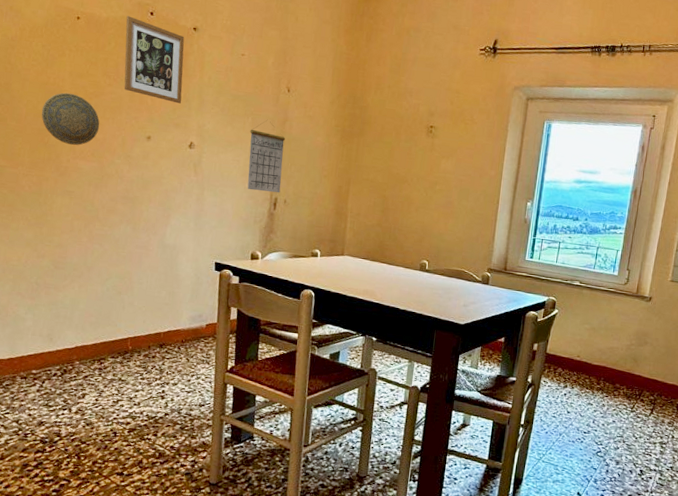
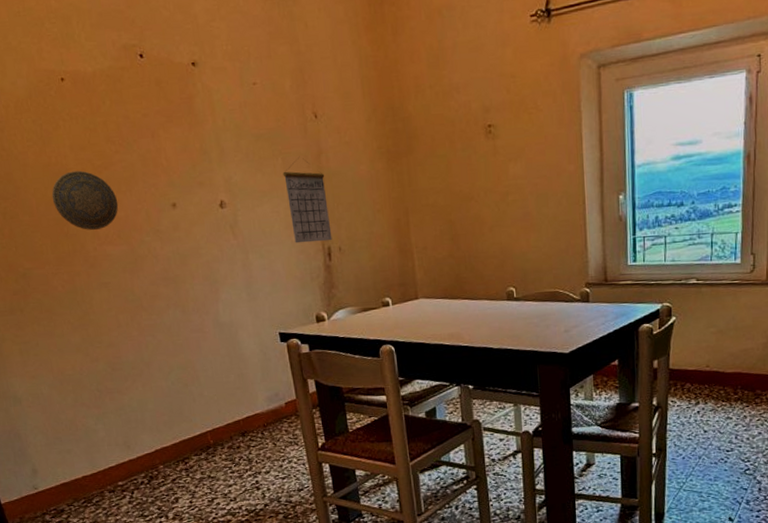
picture frame: present [124,16,185,104] -> none [114,64,200,158]

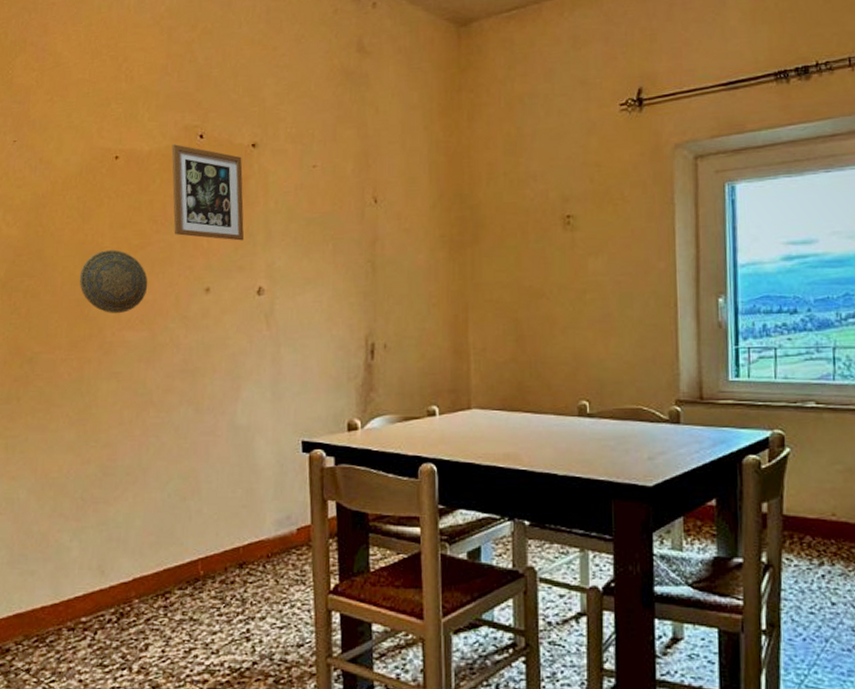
picture frame: none [114,64,200,158] -> present [171,144,245,241]
calendar: present [283,156,332,244] -> none [331,242,378,338]

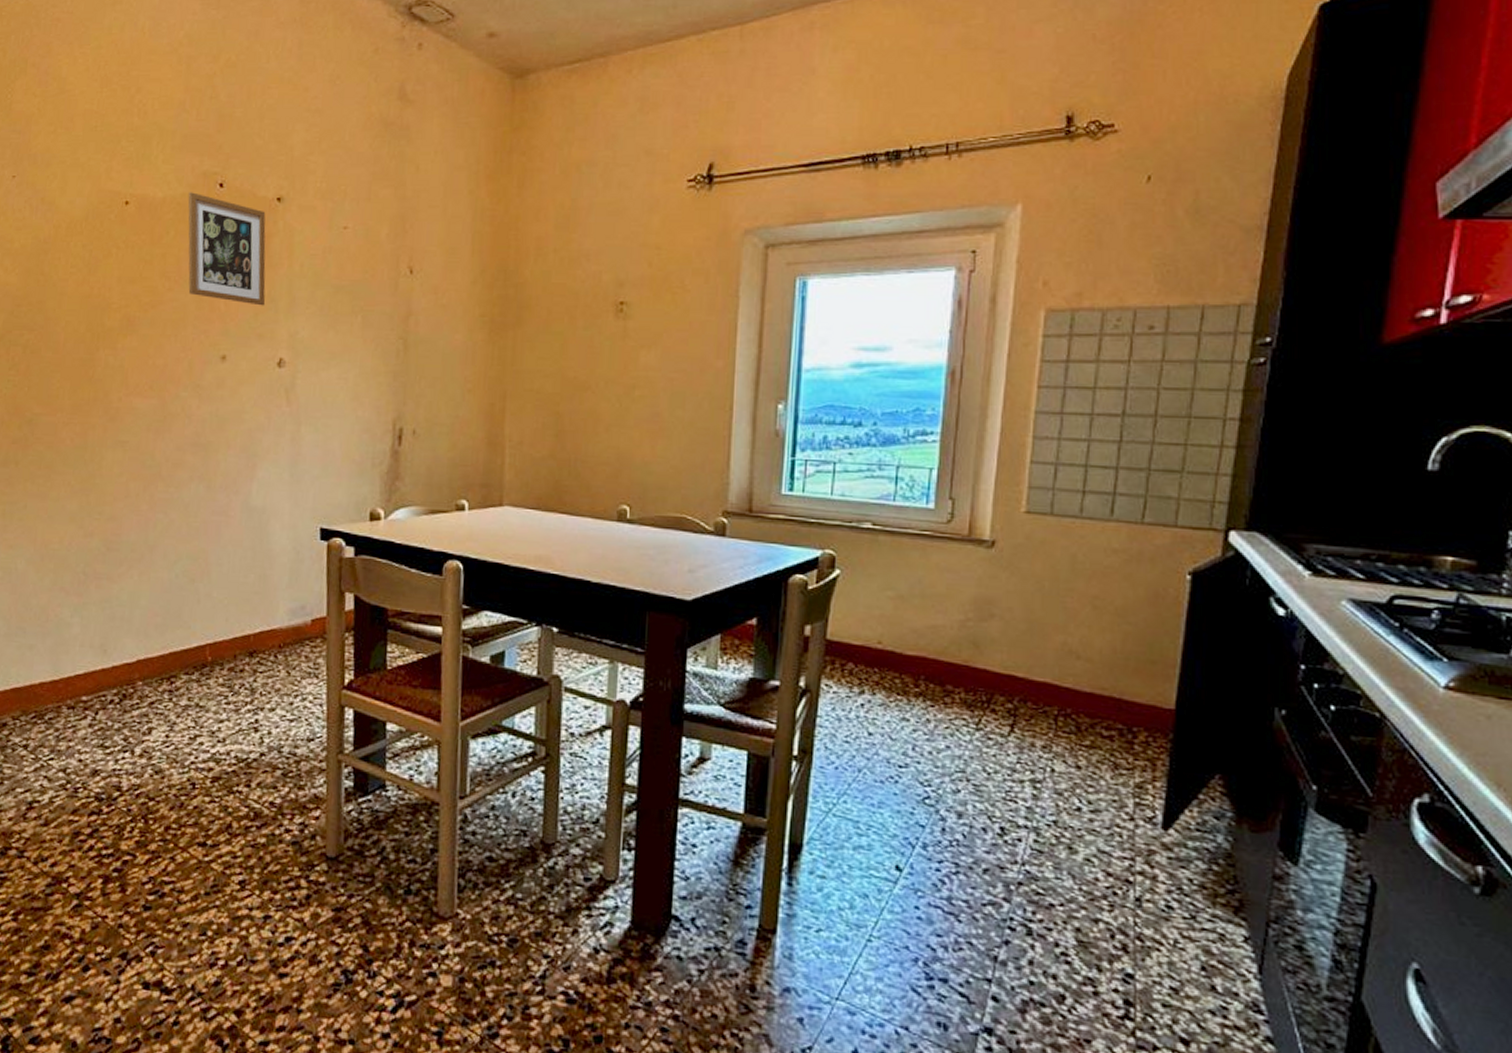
decorative plate: present [79,249,148,314] -> none [83,306,159,378]

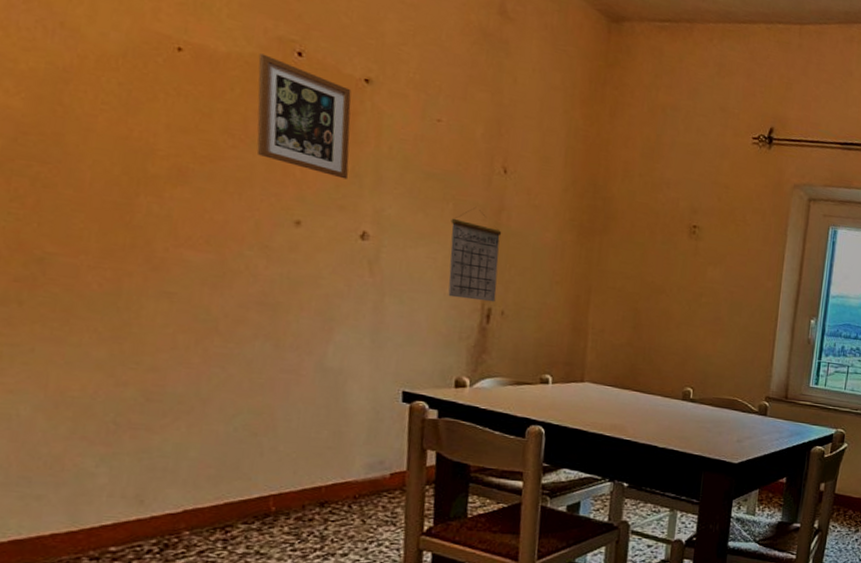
calendar: none [360,315,410,421] -> present [448,206,502,302]

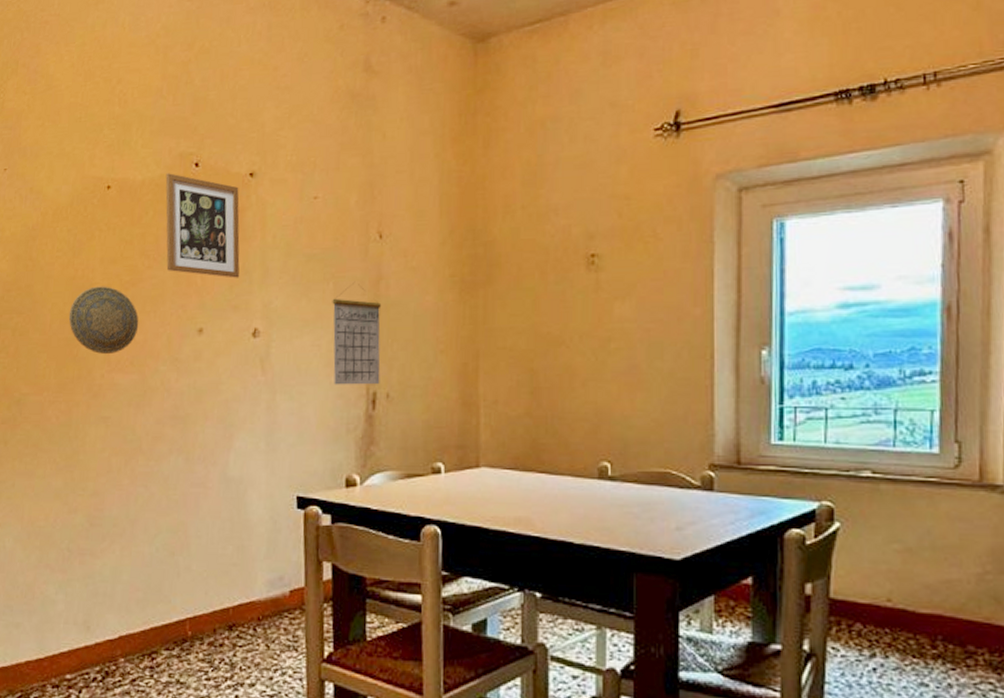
decorative plate: none [118,152,219,229] -> present [68,286,139,355]

